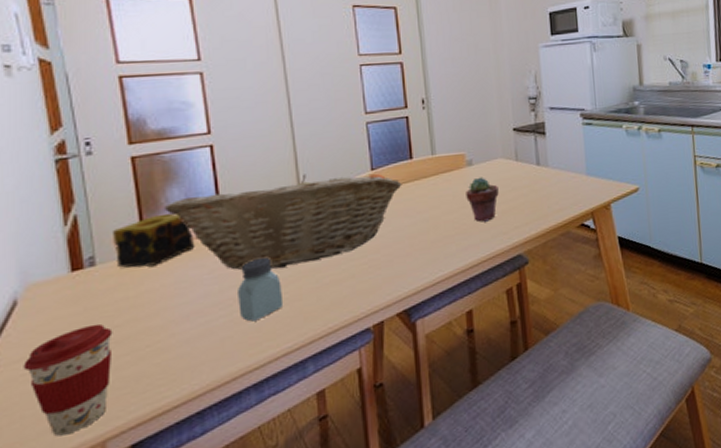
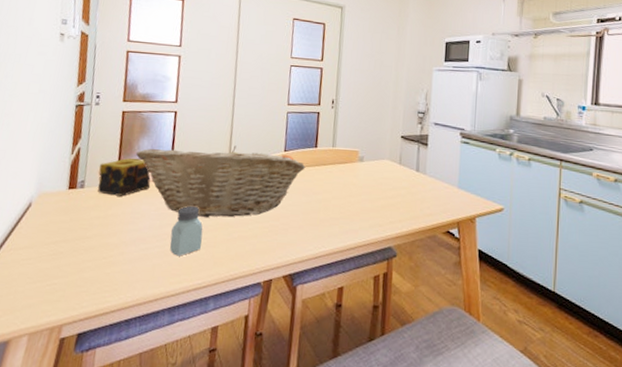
coffee cup: present [23,323,113,437] -> none [25,232,85,313]
potted succulent: present [466,177,499,222] -> none [354,172,381,212]

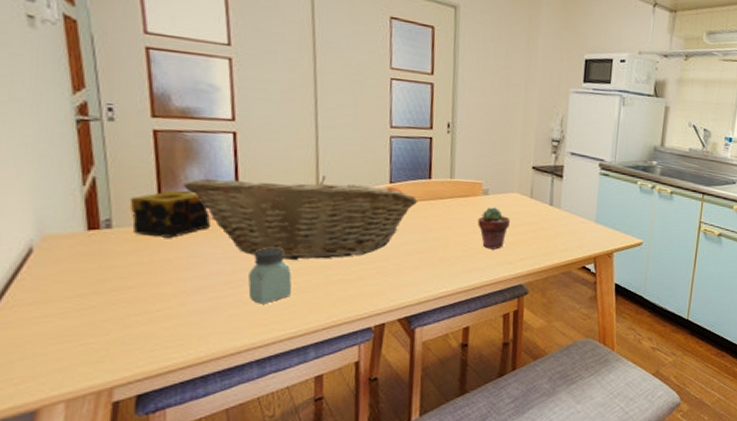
potted succulent: none [354,172,381,212] -> present [478,207,510,250]

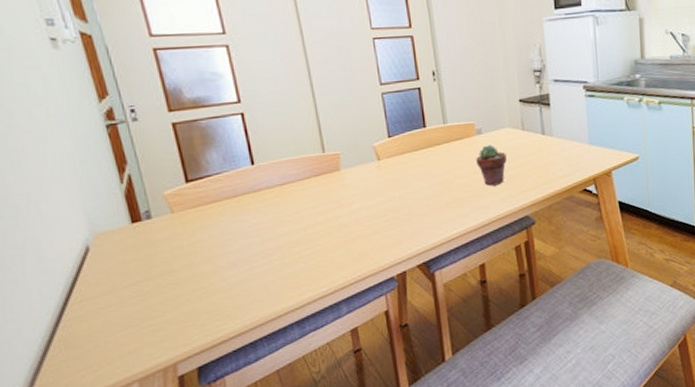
candle: present [129,191,211,238] -> none [162,174,236,221]
fruit basket: present [182,175,418,260] -> none [205,140,418,224]
saltshaker: present [248,247,292,304] -> none [276,213,317,269]

